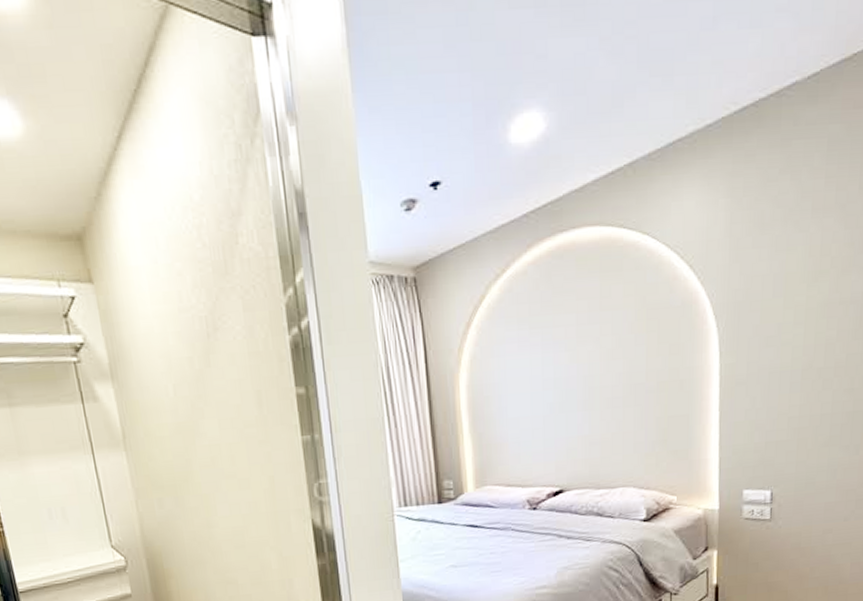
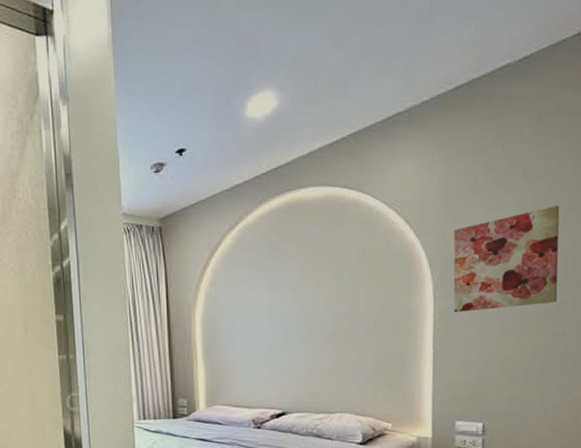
wall art: none [739,246,850,370] -> present [453,205,560,313]

